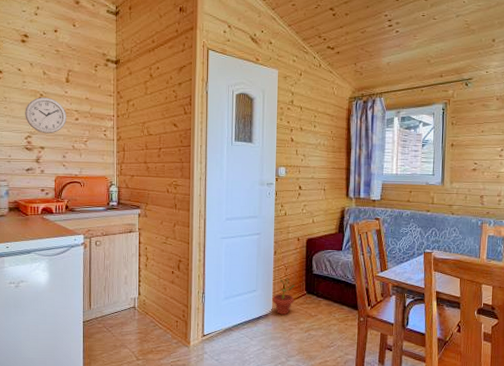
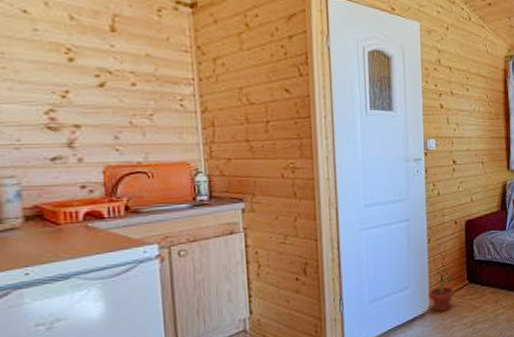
wall clock: present [25,97,66,134] -> none [40,53,116,106]

